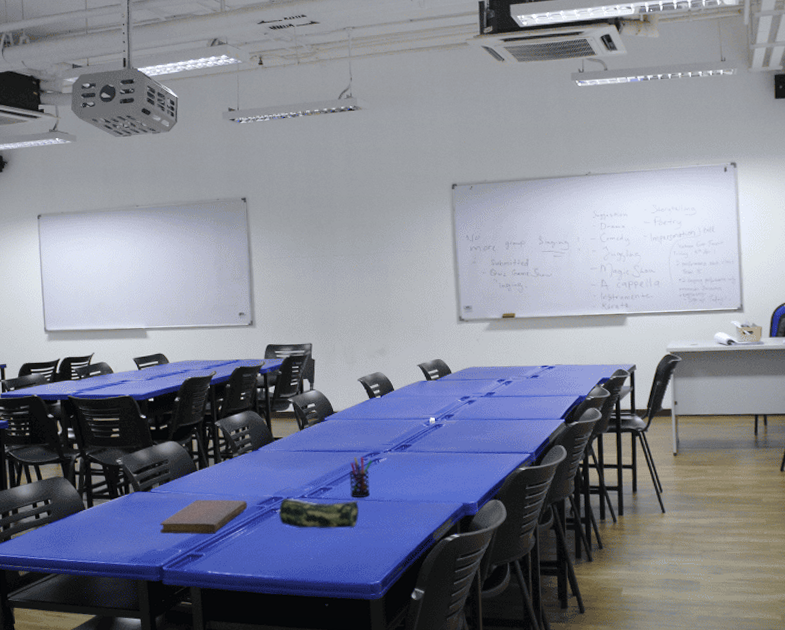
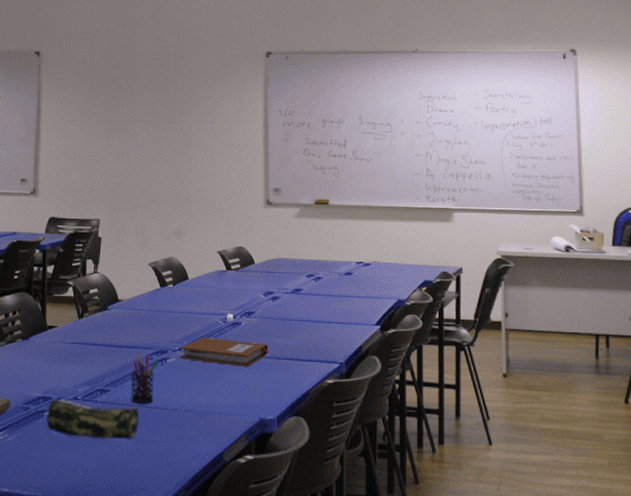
notebook: none [390,439,468,461] -> present [180,337,269,367]

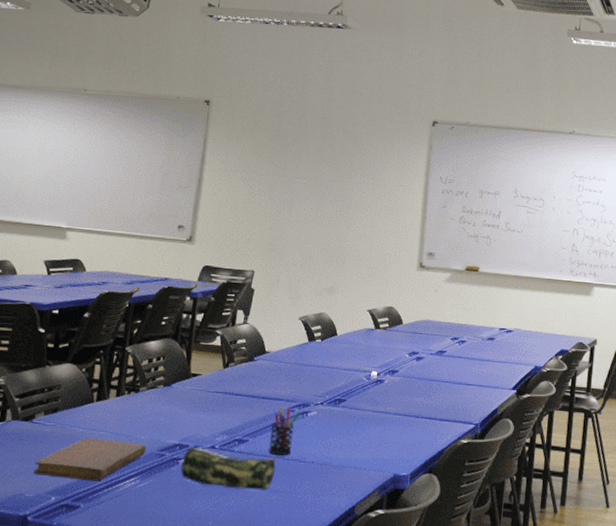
notebook: present [180,337,269,367] -> none [321,393,409,423]

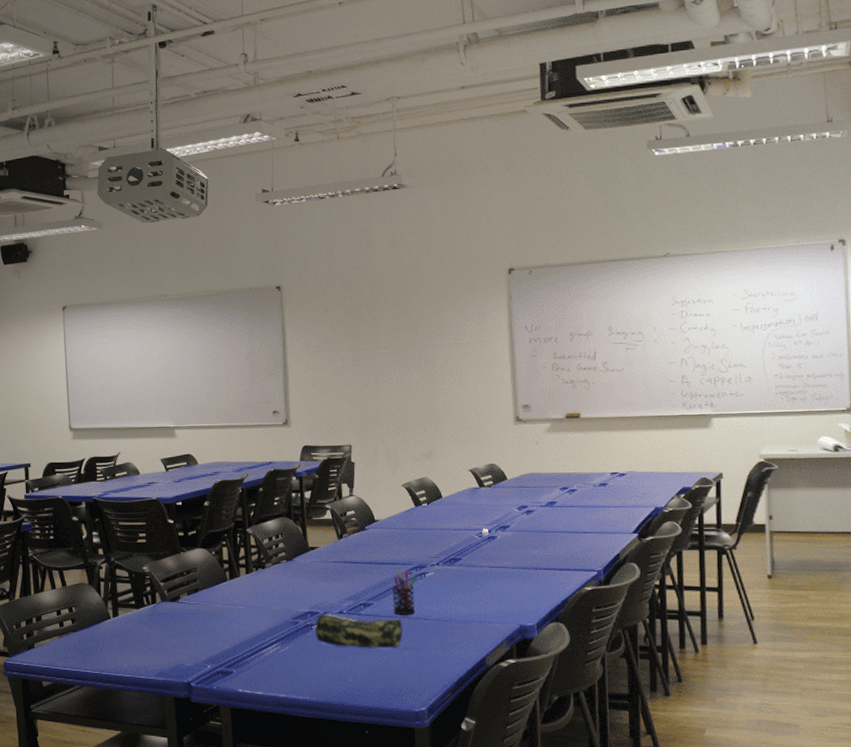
notebook: present [33,437,147,482] -> none [188,612,282,650]

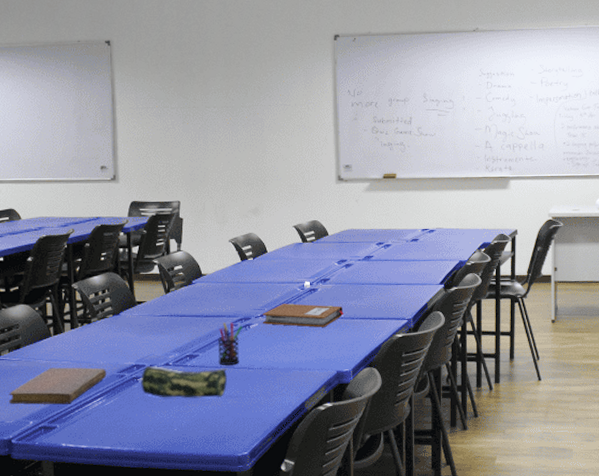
notebook: none [188,612,282,650] -> present [9,367,107,405]
notebook: none [438,552,526,578] -> present [262,303,344,327]

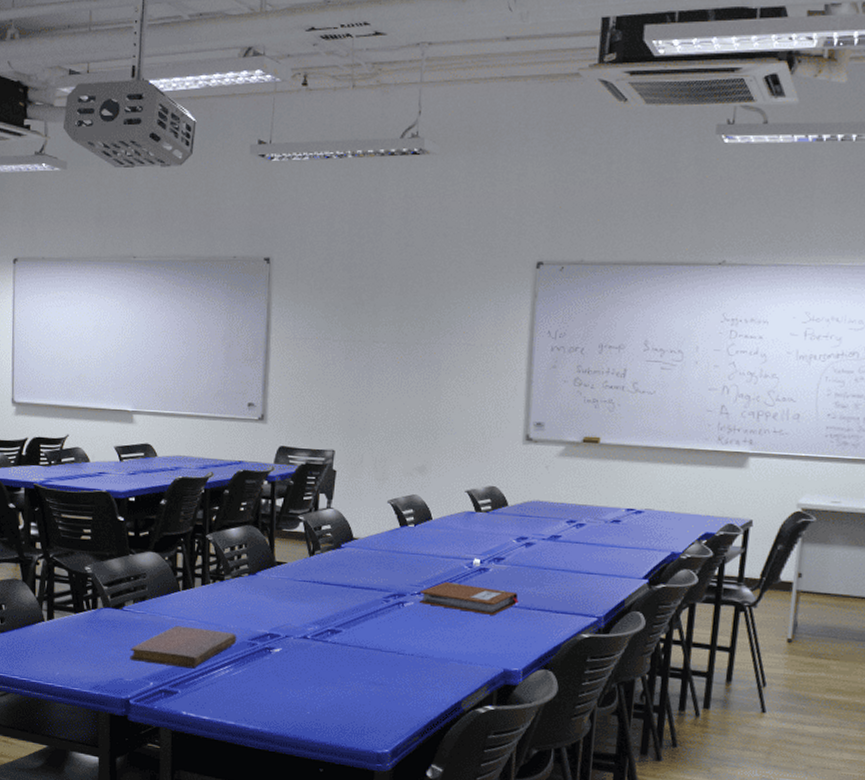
pencil case: present [141,366,228,399] -> none [273,637,374,683]
pen holder: present [218,322,243,365] -> none [364,596,396,647]

